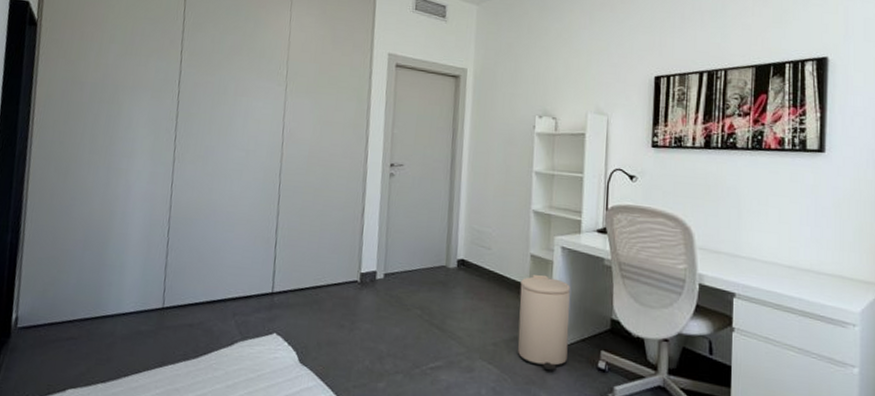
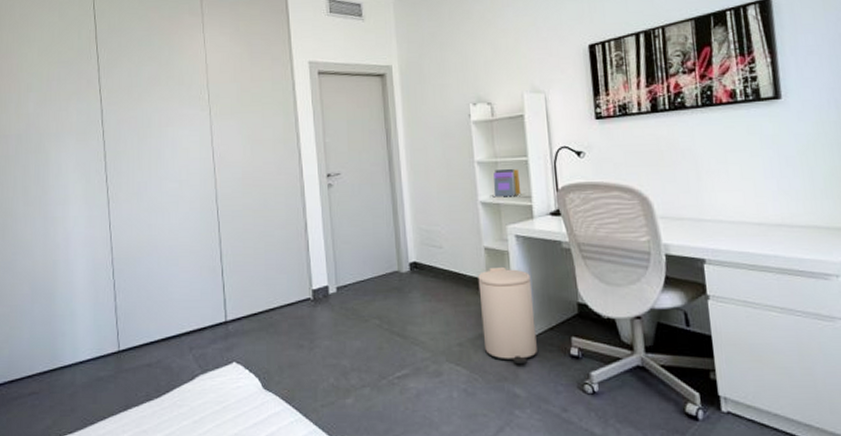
books: none [546,182,574,210] -> present [493,169,522,198]

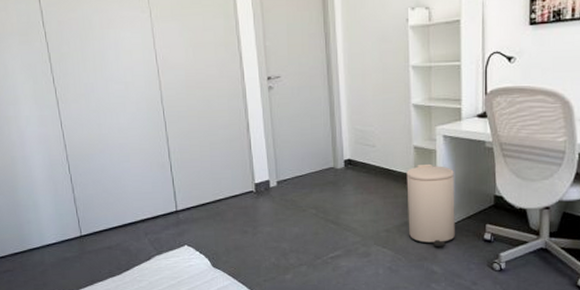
books: present [493,169,522,198] -> none [426,73,452,101]

